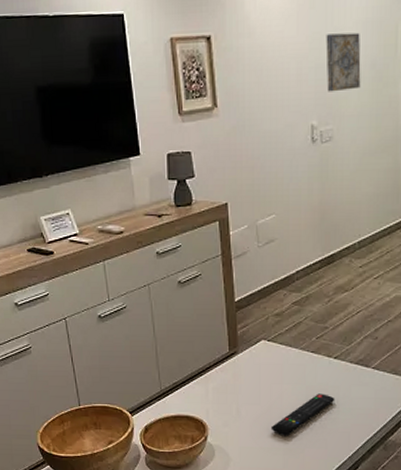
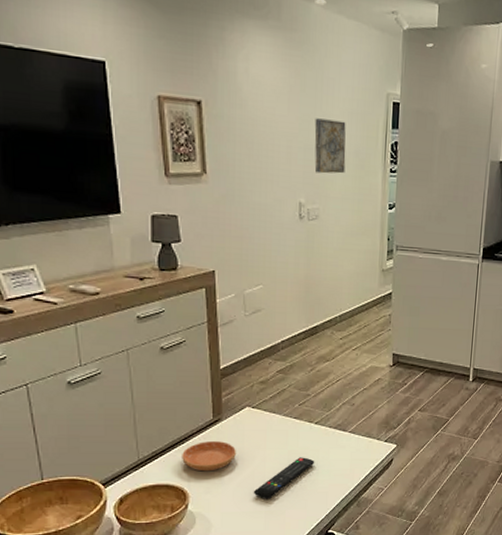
saucer: none [200,373,252,405] -> present [182,440,236,472]

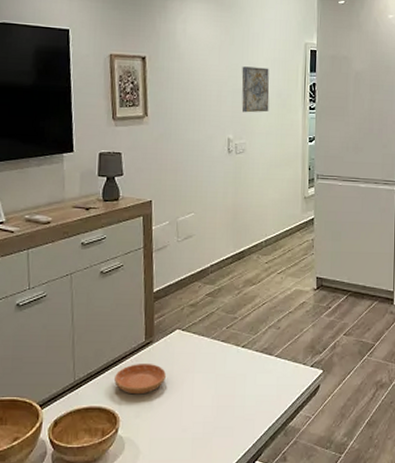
remote control: present [253,457,315,499] -> none [181,382,242,426]

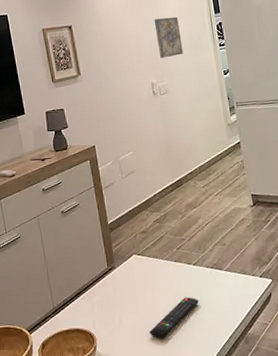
saucer: present [114,363,166,395] -> none [86,286,130,316]
remote control: none [181,382,242,426] -> present [149,297,199,339]

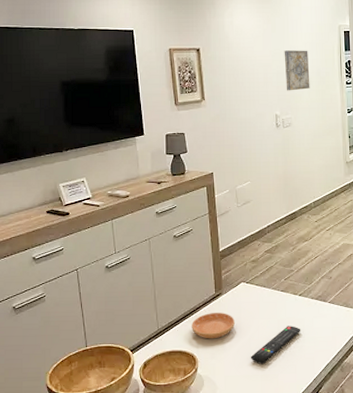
saucer: none [86,286,130,316] -> present [192,312,235,339]

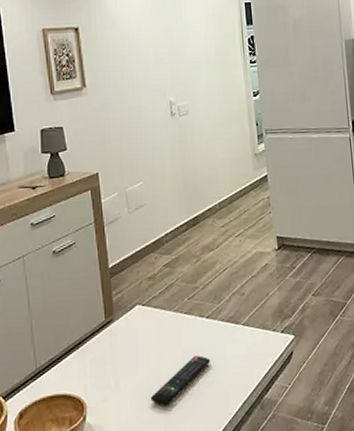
saucer: present [192,312,235,339] -> none [77,343,130,378]
wall art: present [284,50,310,91] -> none [176,25,209,73]

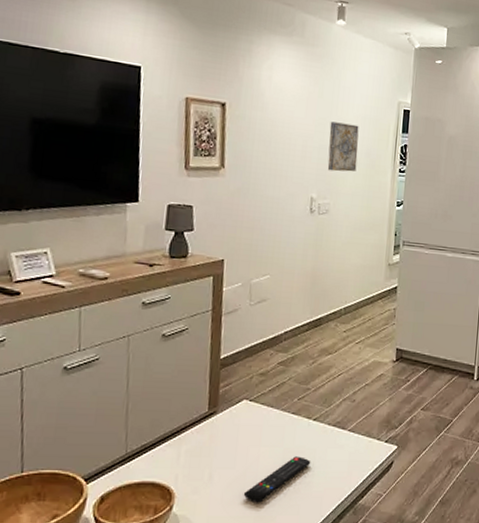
wall art: none [176,25,209,73] -> present [327,121,359,172]

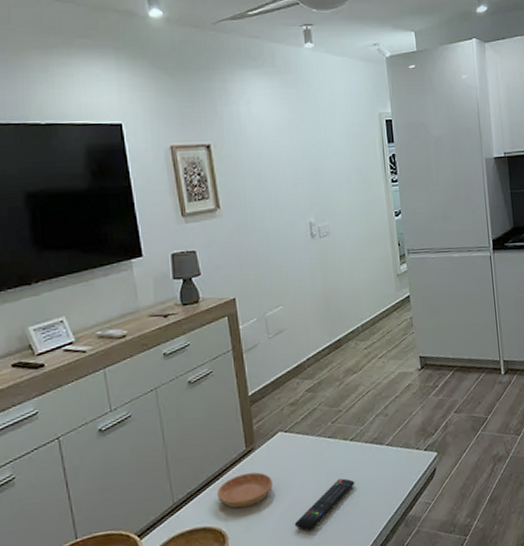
saucer: none [171,434,229,469] -> present [217,472,273,509]
wall art: present [327,121,359,172] -> none [315,143,349,193]

